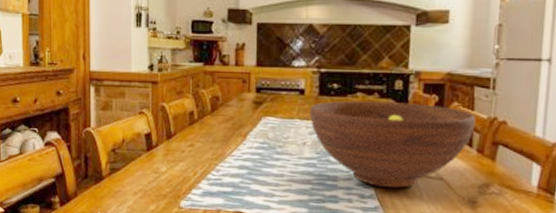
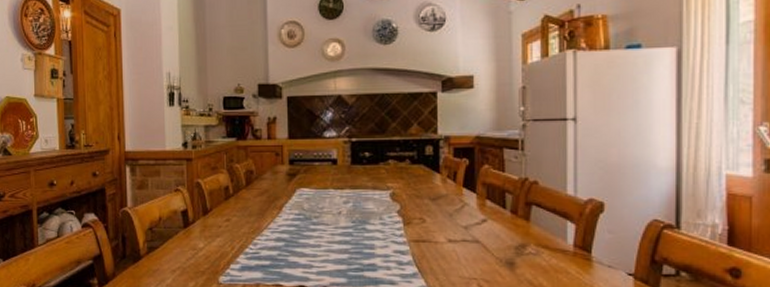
fruit bowl: present [310,100,476,188] -> none [343,168,507,253]

